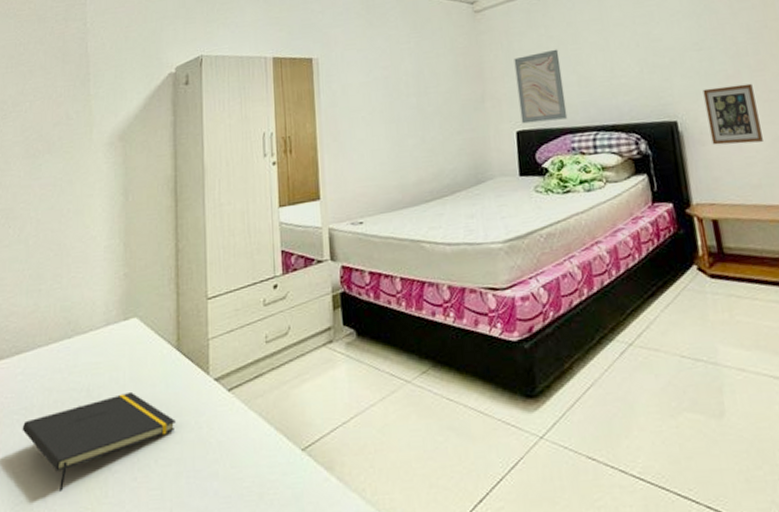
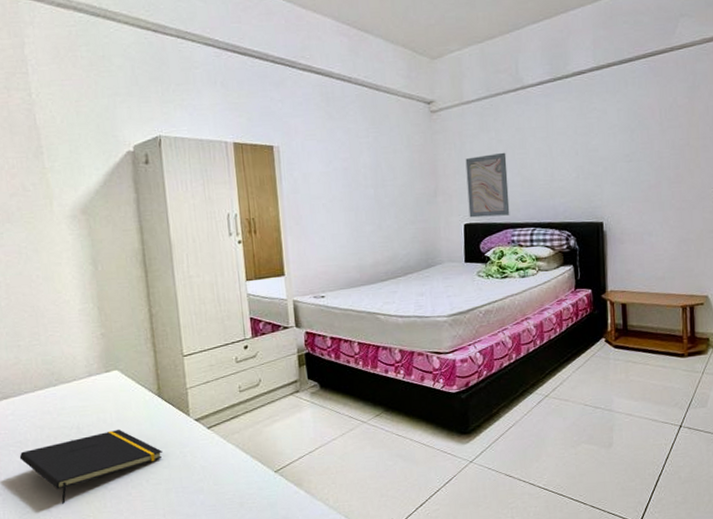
picture frame: present [703,83,763,145] -> none [628,193,671,244]

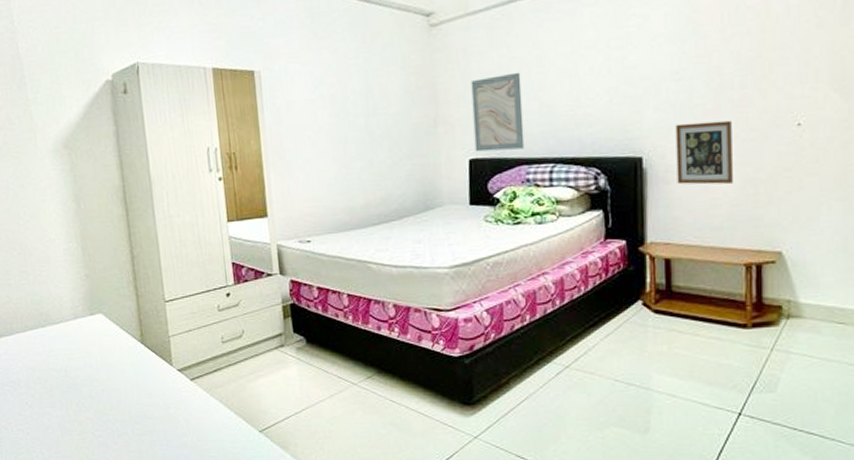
notepad: present [19,429,162,504] -> none [13,375,146,448]
picture frame: none [628,193,671,244] -> present [675,120,733,185]

